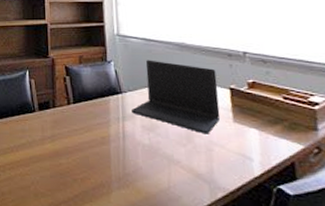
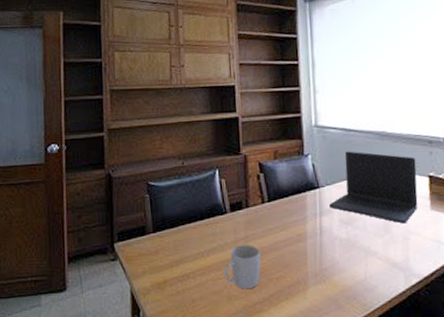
mug: none [32,143,66,188] -> present [225,245,261,290]

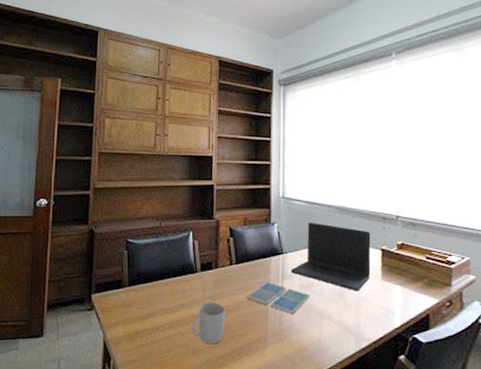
drink coaster: none [282,219,352,253] -> present [246,282,310,315]

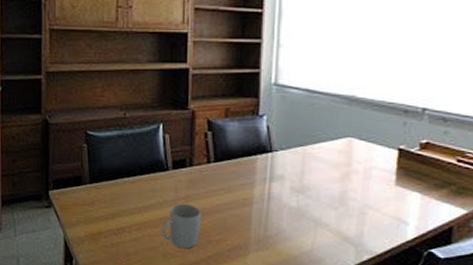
drink coaster: present [246,282,310,315] -> none [226,183,303,221]
laptop: present [291,222,371,291] -> none [281,114,386,198]

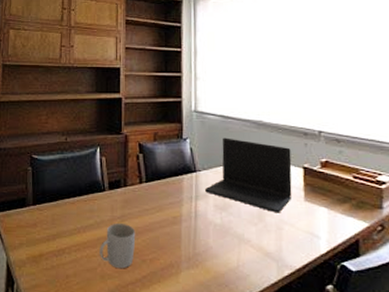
laptop: none [281,114,386,198] -> present [205,137,292,213]

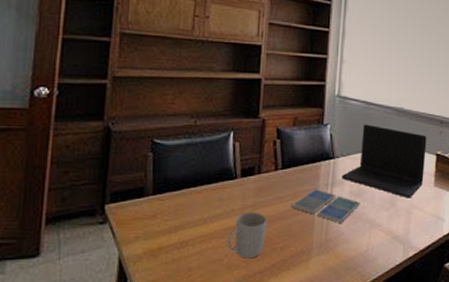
drink coaster: none [158,202,226,238] -> present [291,189,360,224]

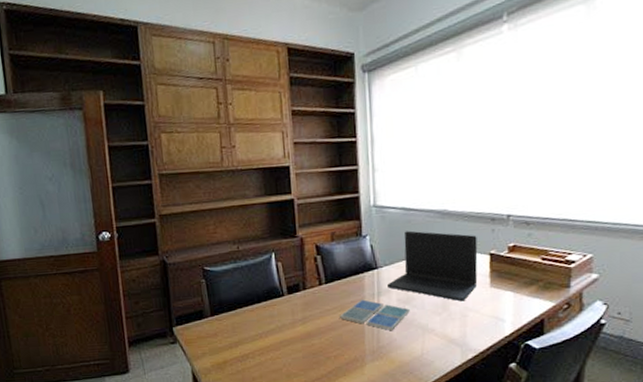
mug: present [227,212,268,259] -> none [283,325,319,367]

